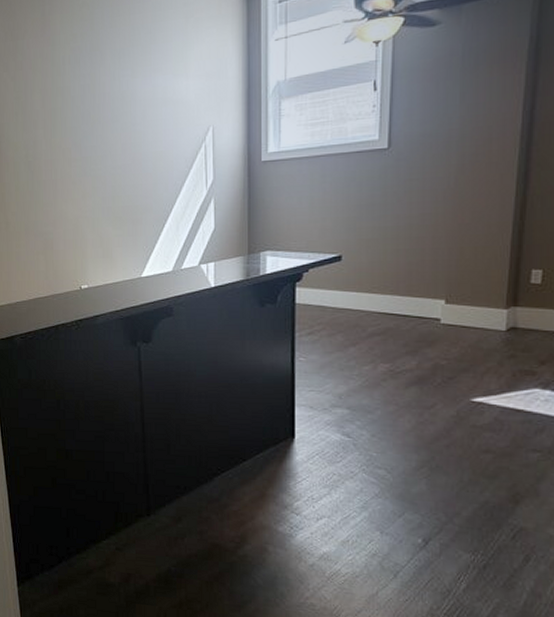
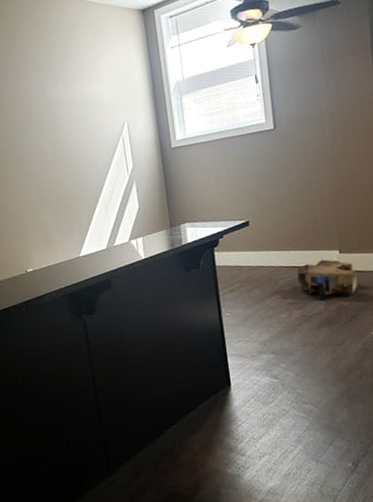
cardboard box: none [390,309,462,355] -> present [297,259,358,300]

